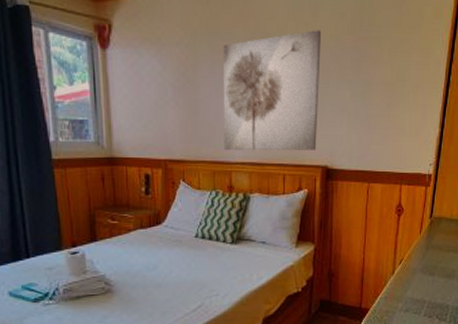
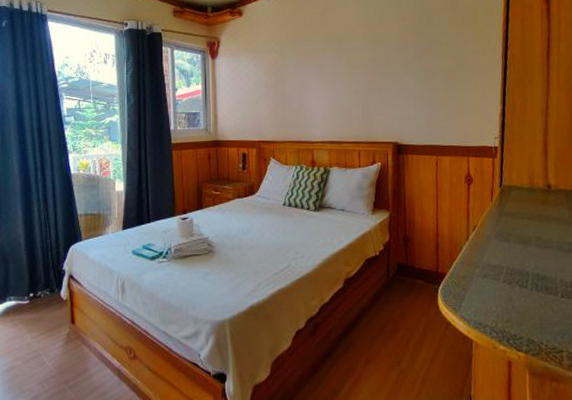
wall art: present [223,30,321,151] -> none [305,32,387,132]

